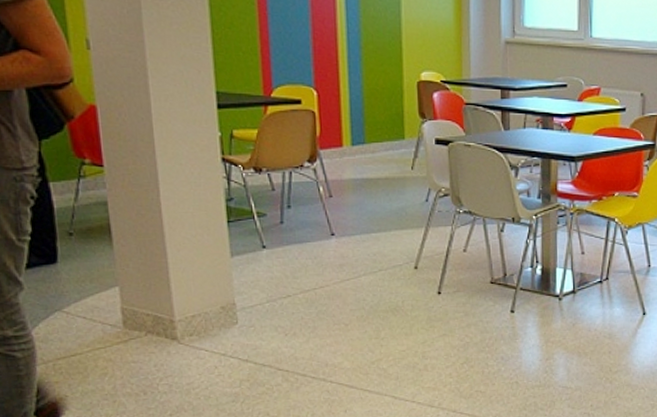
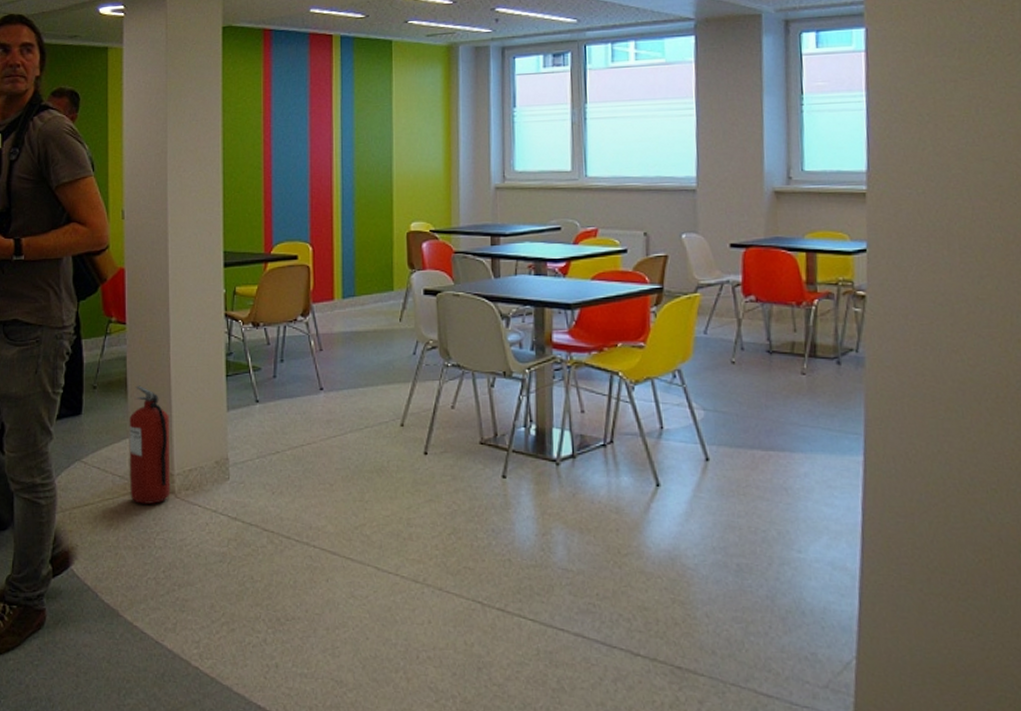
fire extinguisher: none [117,232,173,351] -> present [129,385,171,504]

